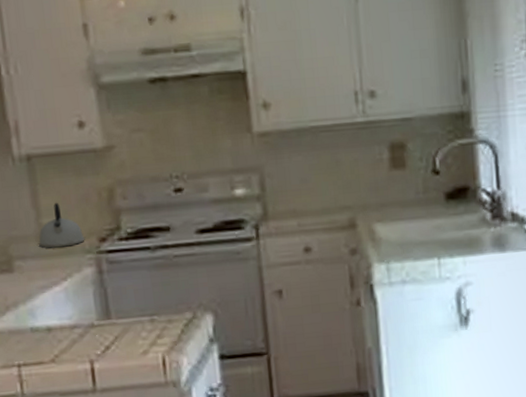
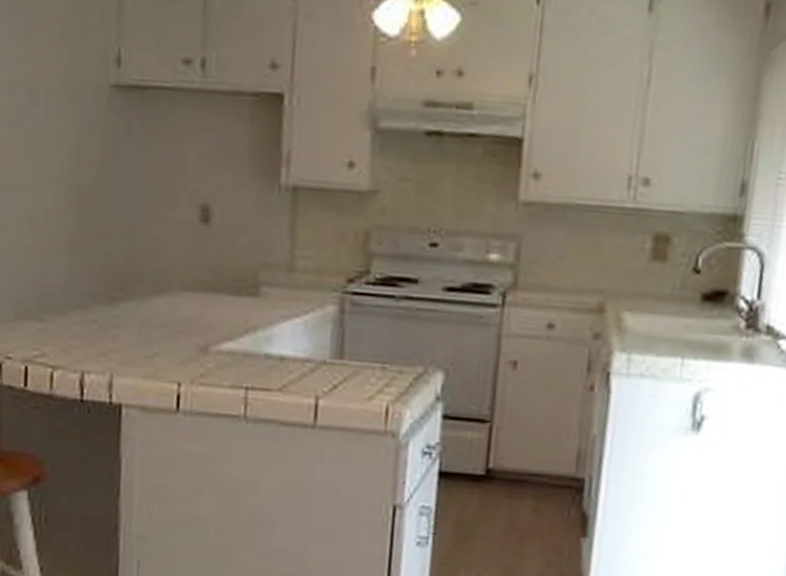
kettle: present [39,202,85,249] -> none [288,236,334,282]

